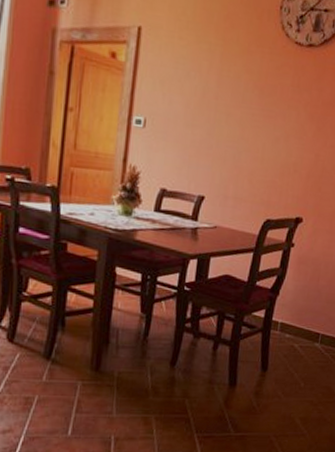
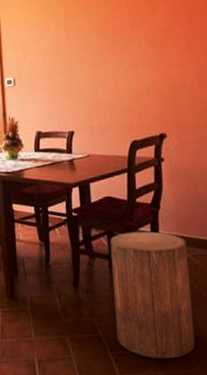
stool: none [205,315,297,443] -> present [109,231,196,359]

